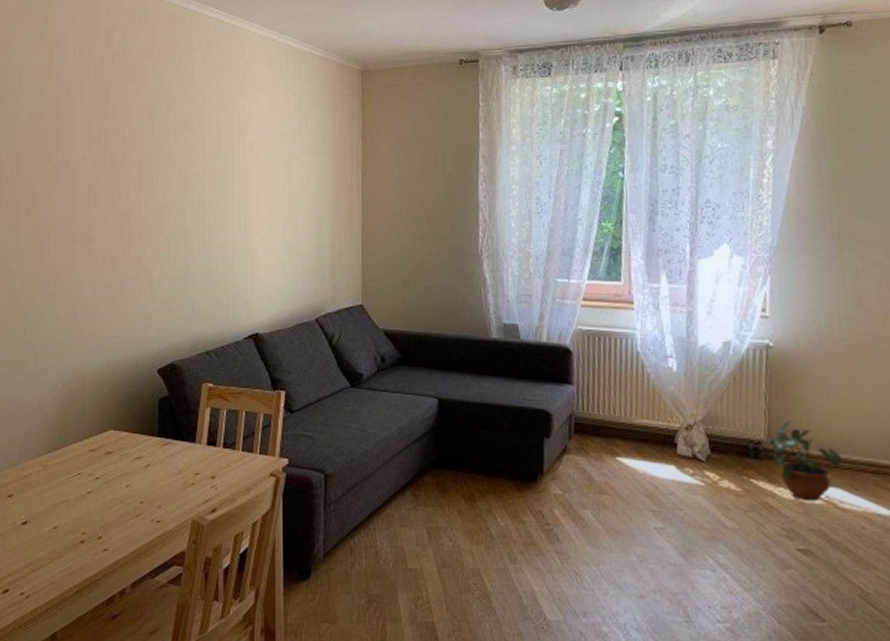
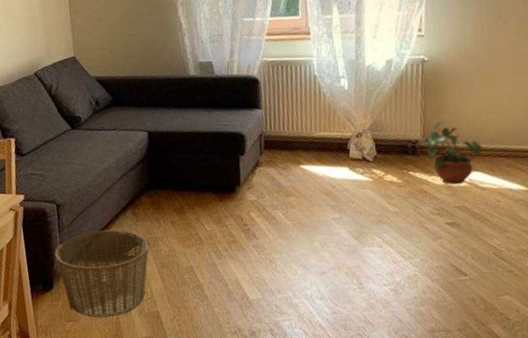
basket: none [317,512,429,622] -> present [55,229,149,318]

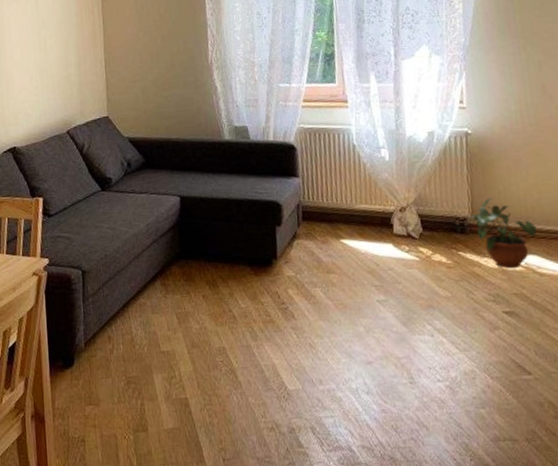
basket: present [55,229,149,318] -> none [77,301,178,402]

